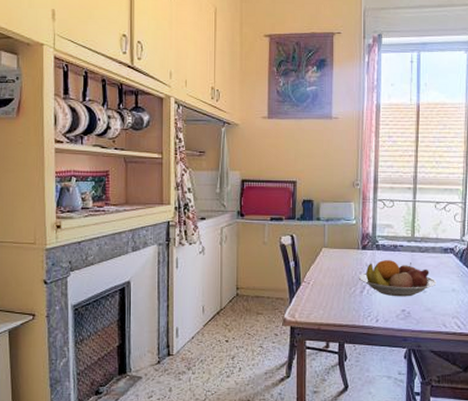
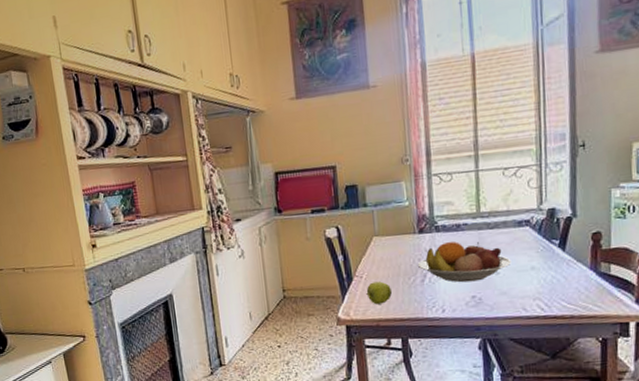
apple: none [312,289,334,310] -> present [366,281,392,305]

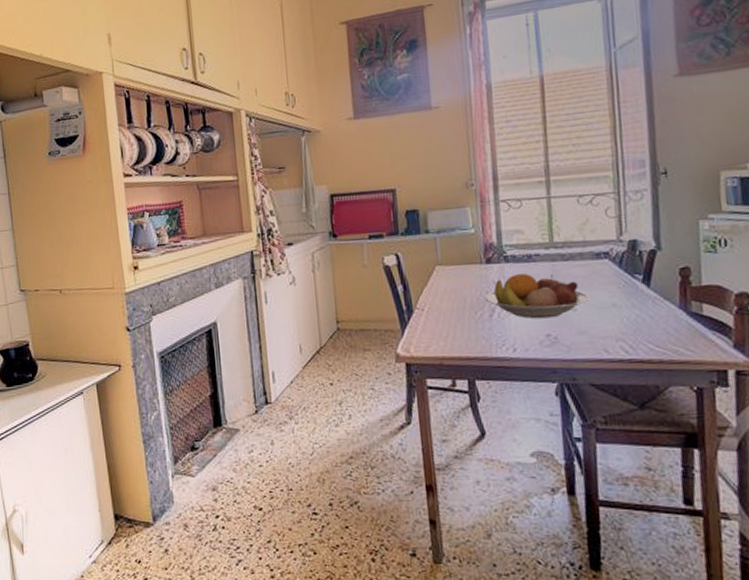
apple: present [366,281,392,305] -> none [428,315,457,341]

